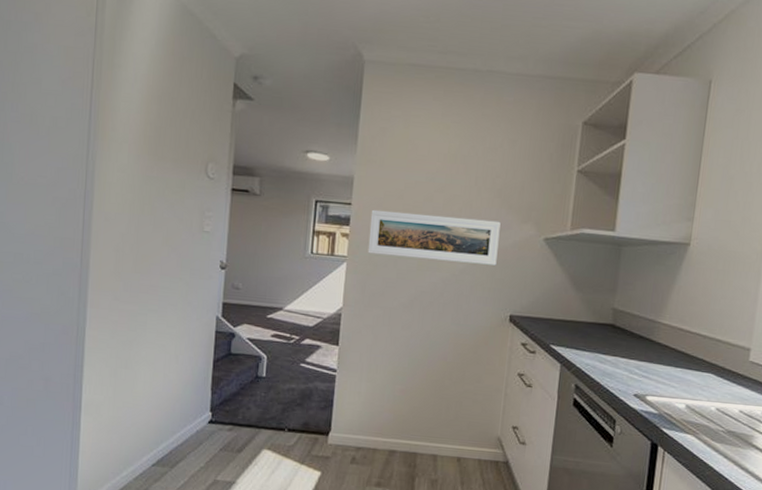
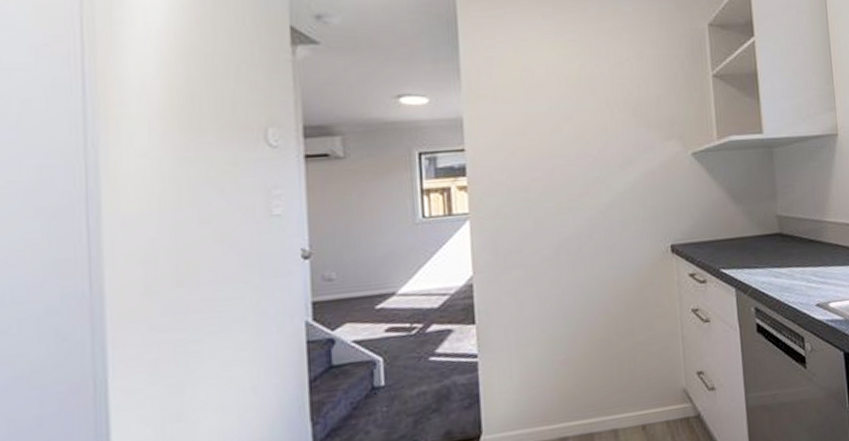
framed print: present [367,209,501,266] -> none [490,142,646,205]

